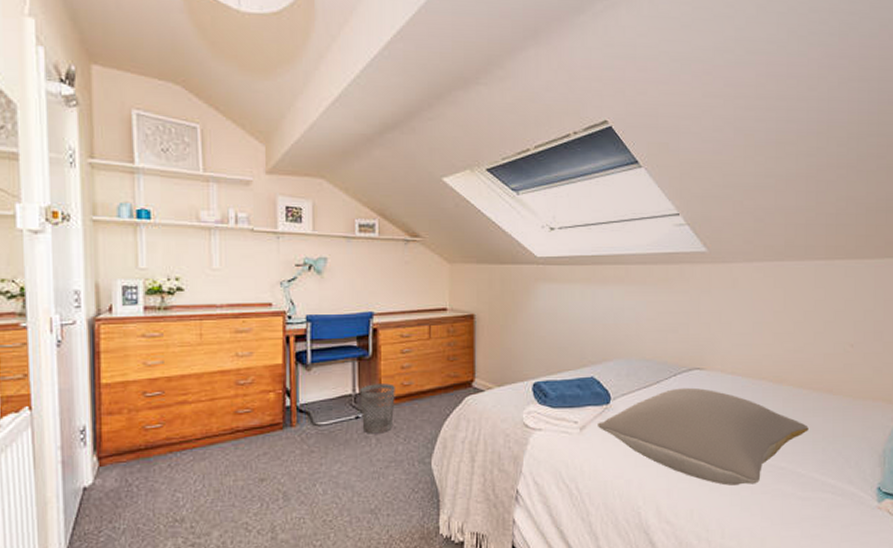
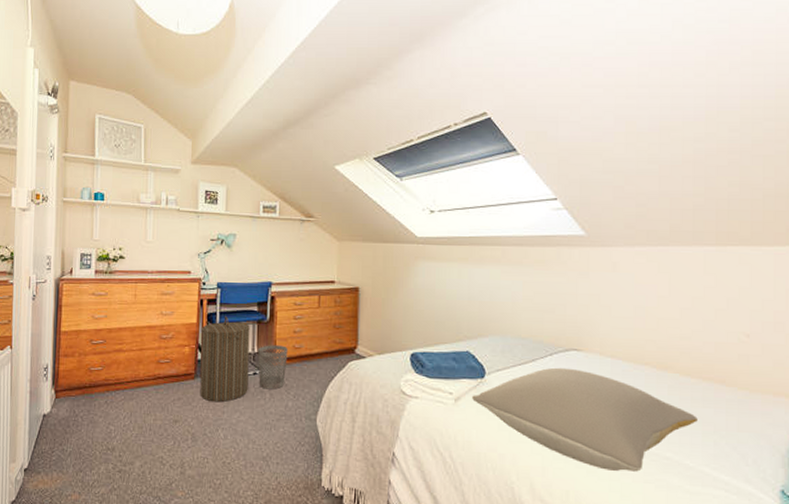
laundry hamper: none [288,354,350,454] -> present [200,316,250,403]

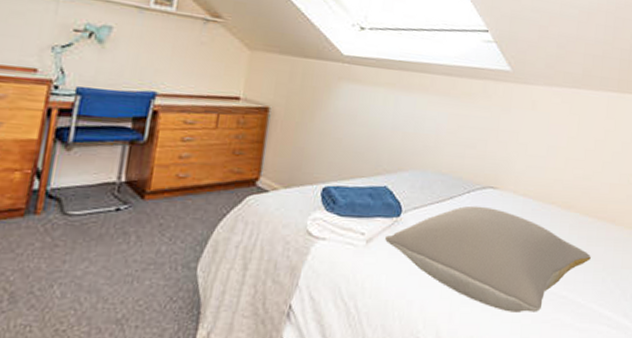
laundry hamper: present [200,316,250,403] -> none [30,132,118,249]
wastebasket: present [257,345,288,390] -> none [122,172,169,231]

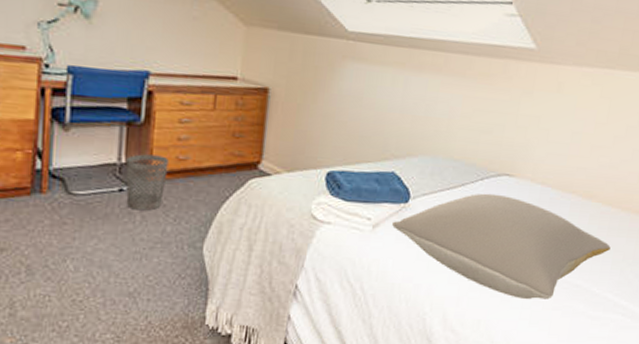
wastebasket: none [122,172,169,231] -> present [125,154,169,211]

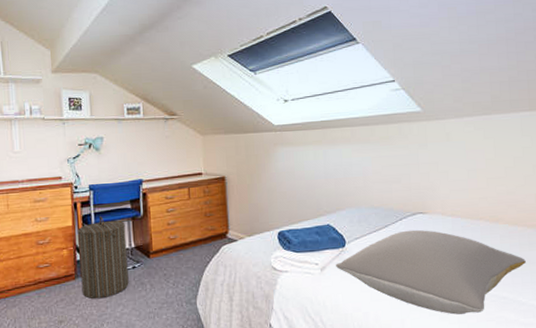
laundry hamper: none [39,113,116,226] -> present [77,216,129,299]
wastebasket: present [125,154,169,211] -> none [134,238,164,281]

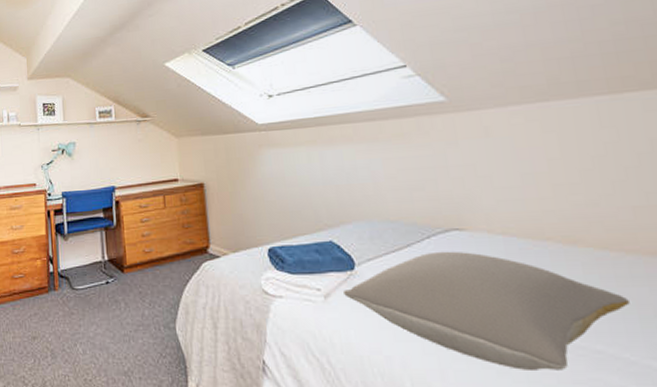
laundry hamper: present [77,216,129,299] -> none [50,225,102,316]

